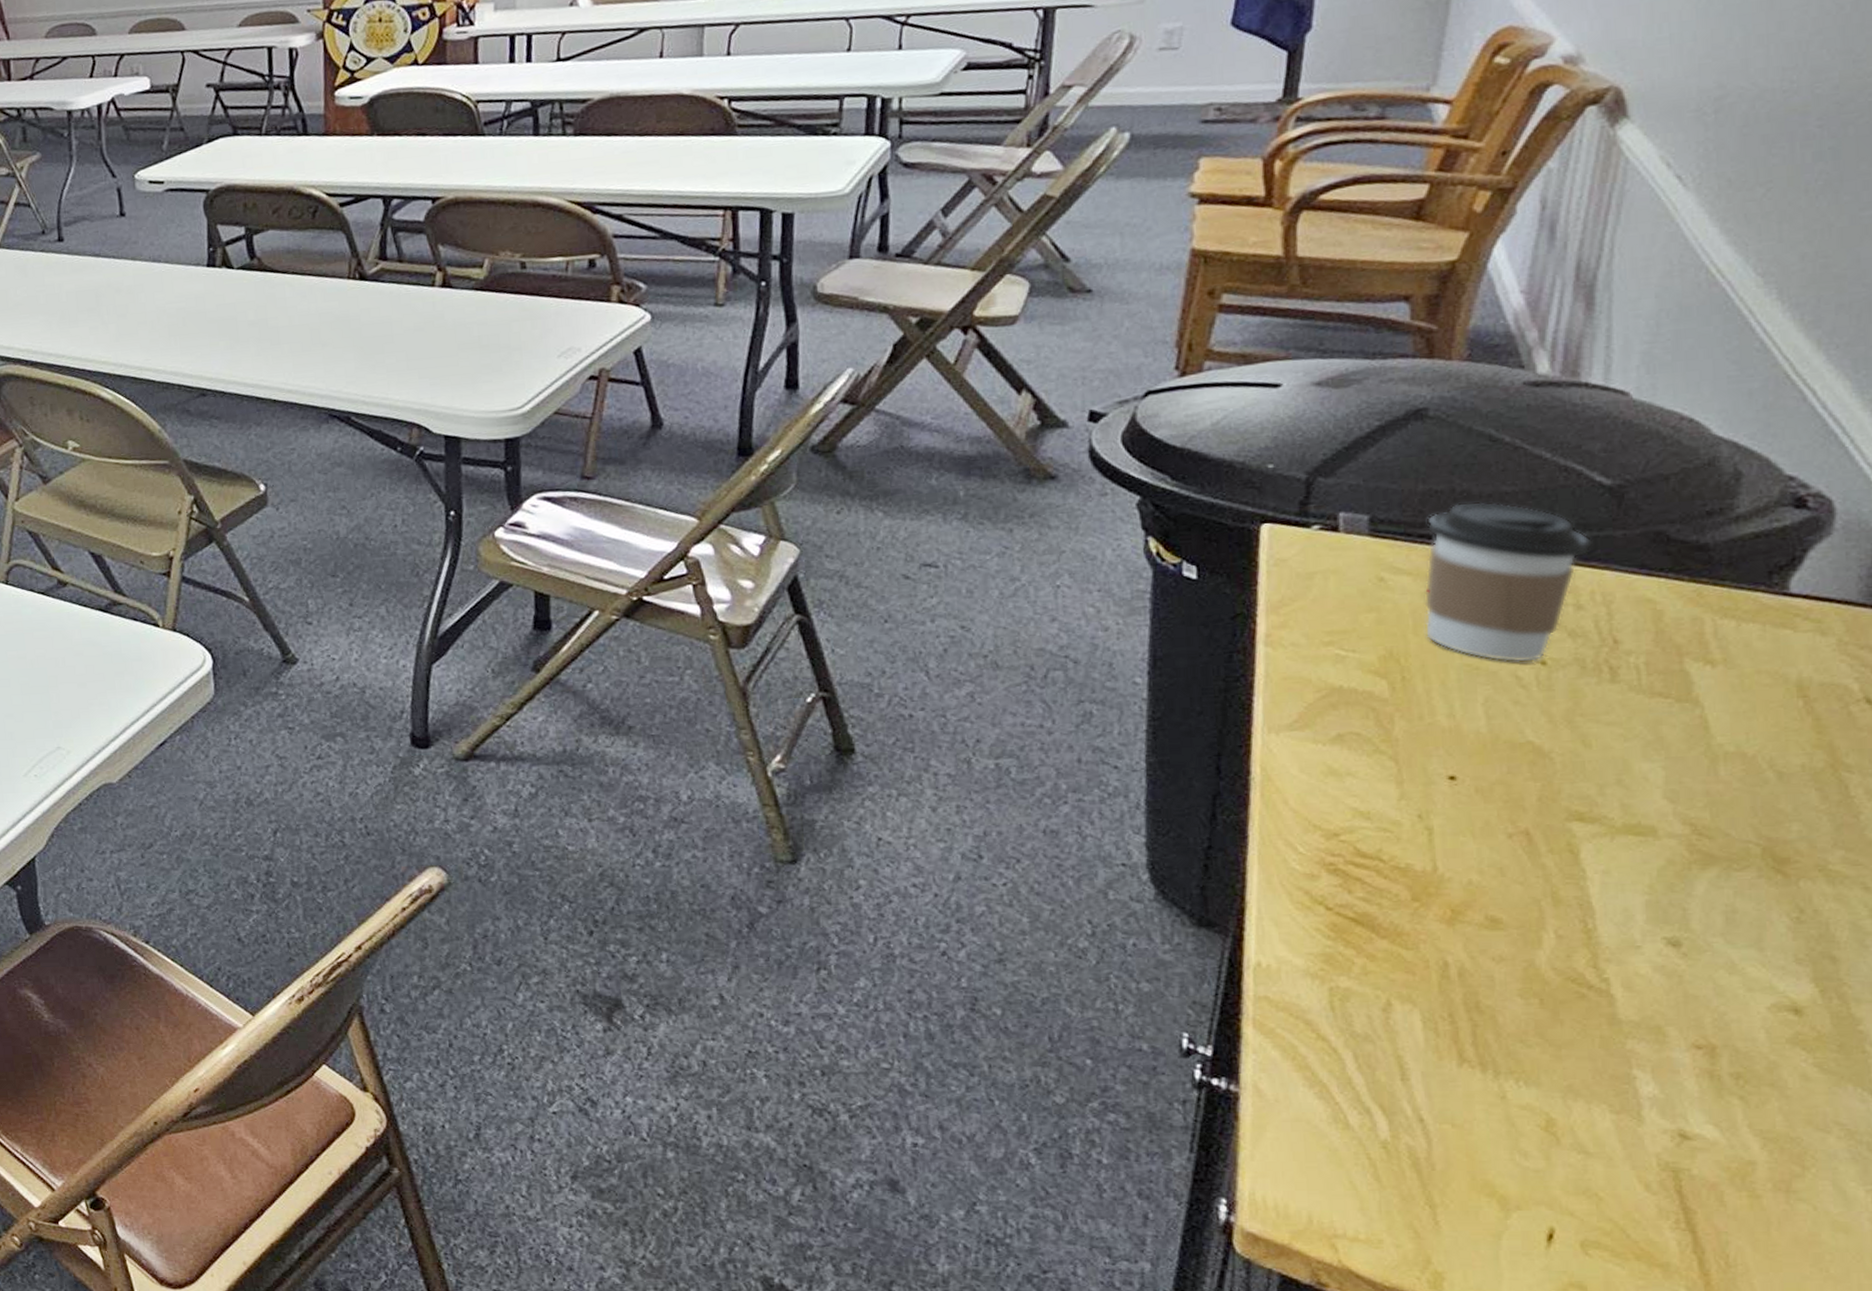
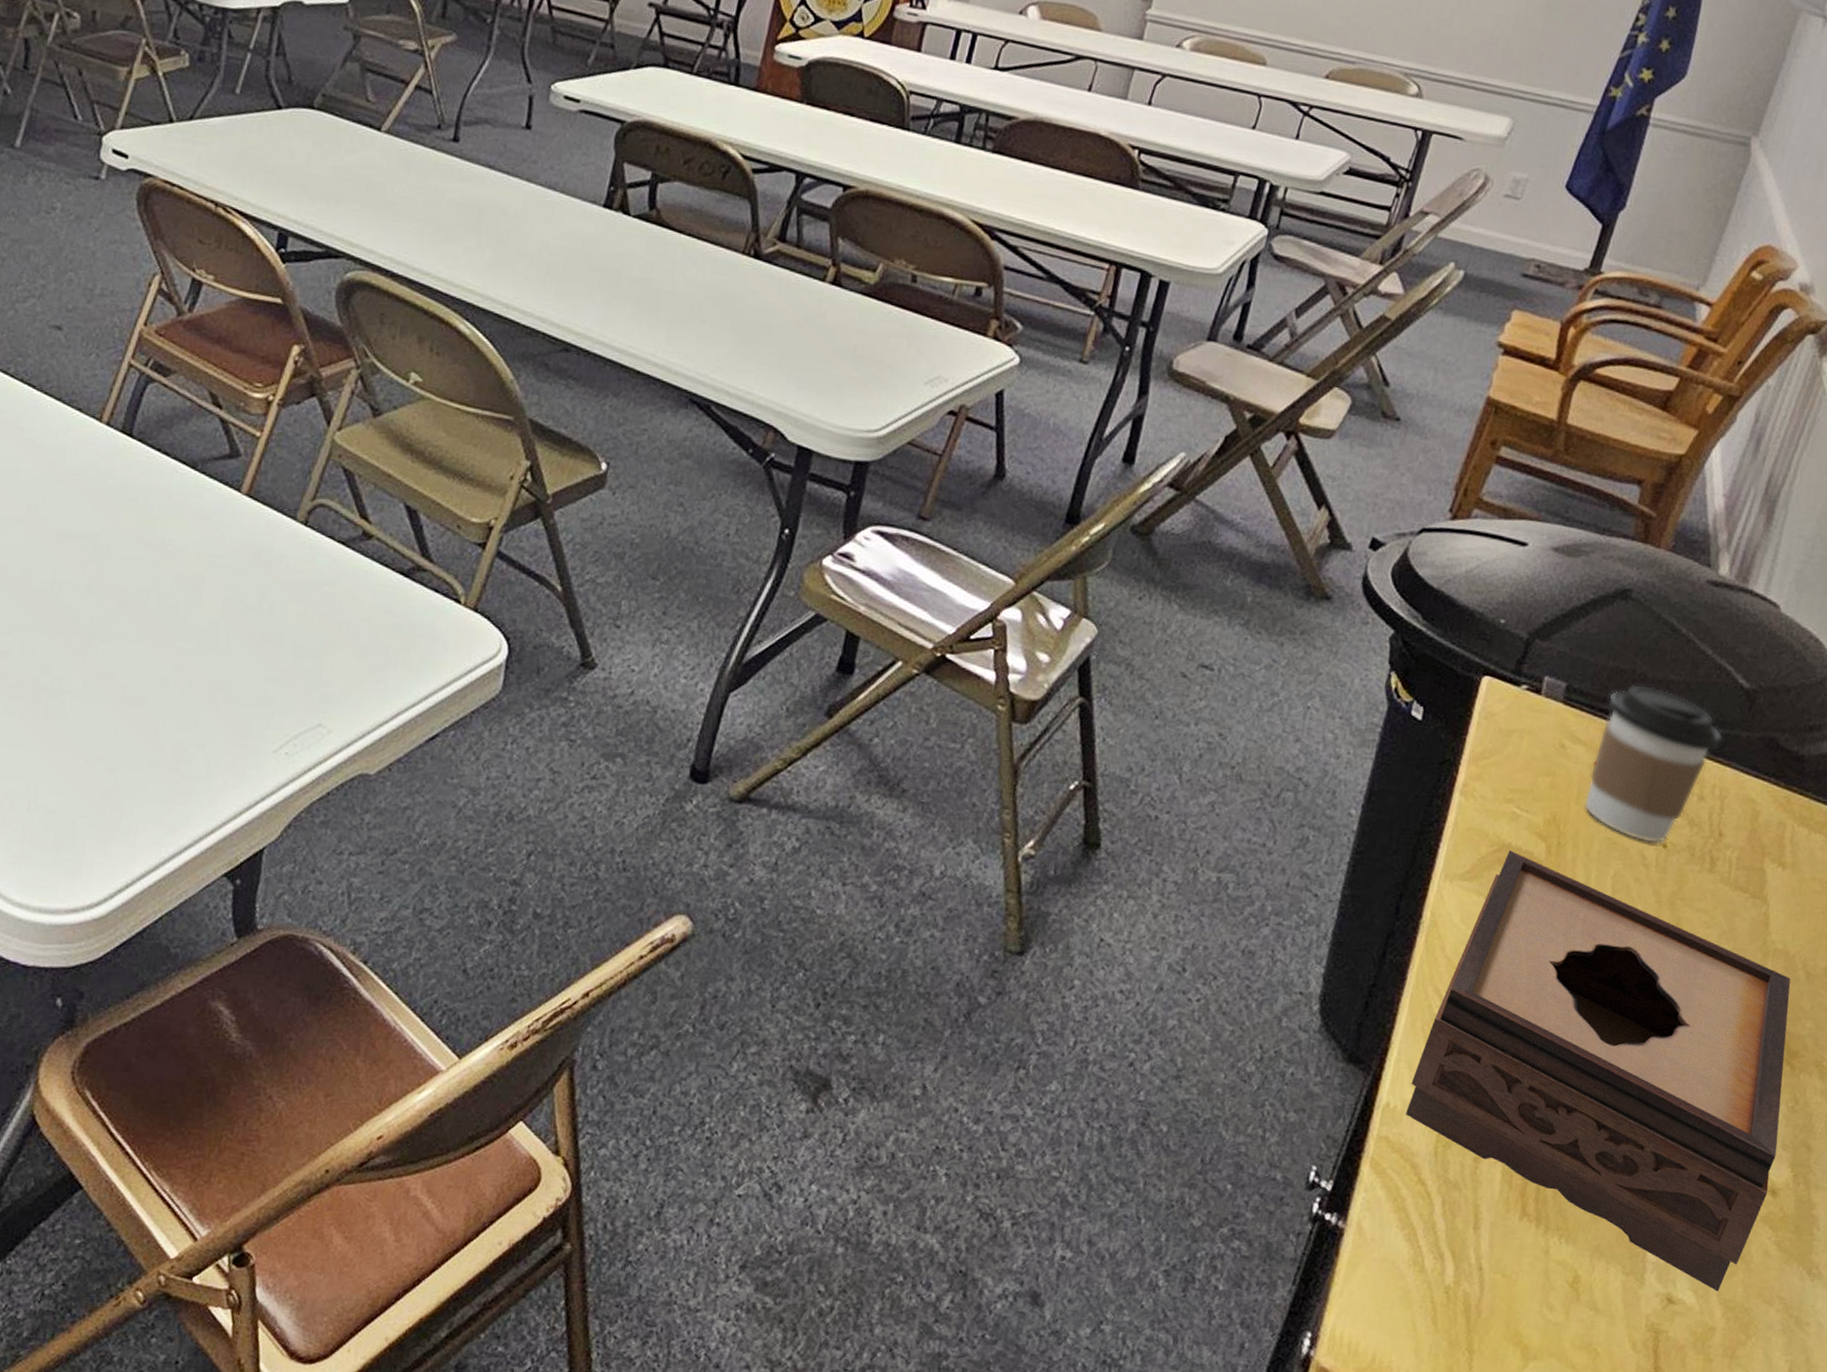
tissue box: none [1282,693,1789,1123] -> present [1406,850,1791,1292]

